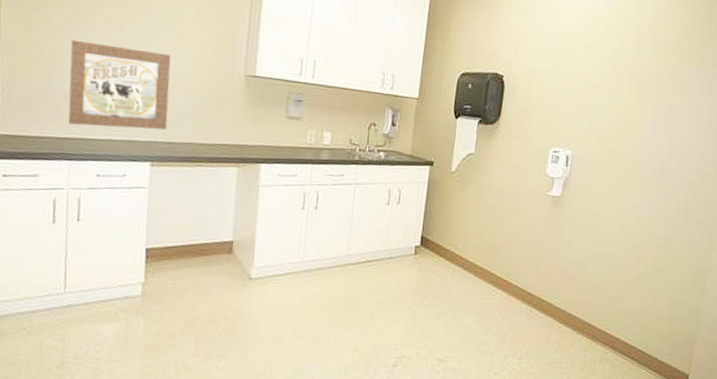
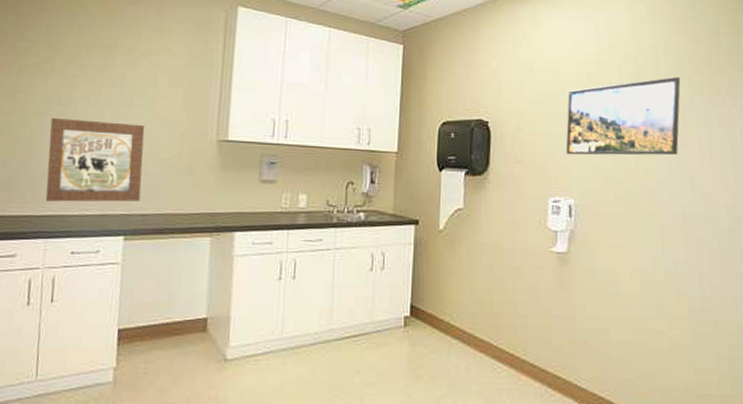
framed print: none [569,46,675,117] -> present [565,76,681,156]

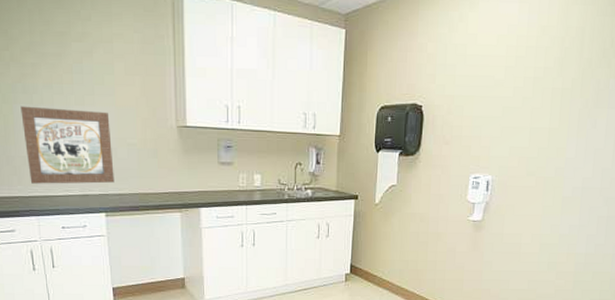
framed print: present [565,76,681,156] -> none [489,59,601,136]

